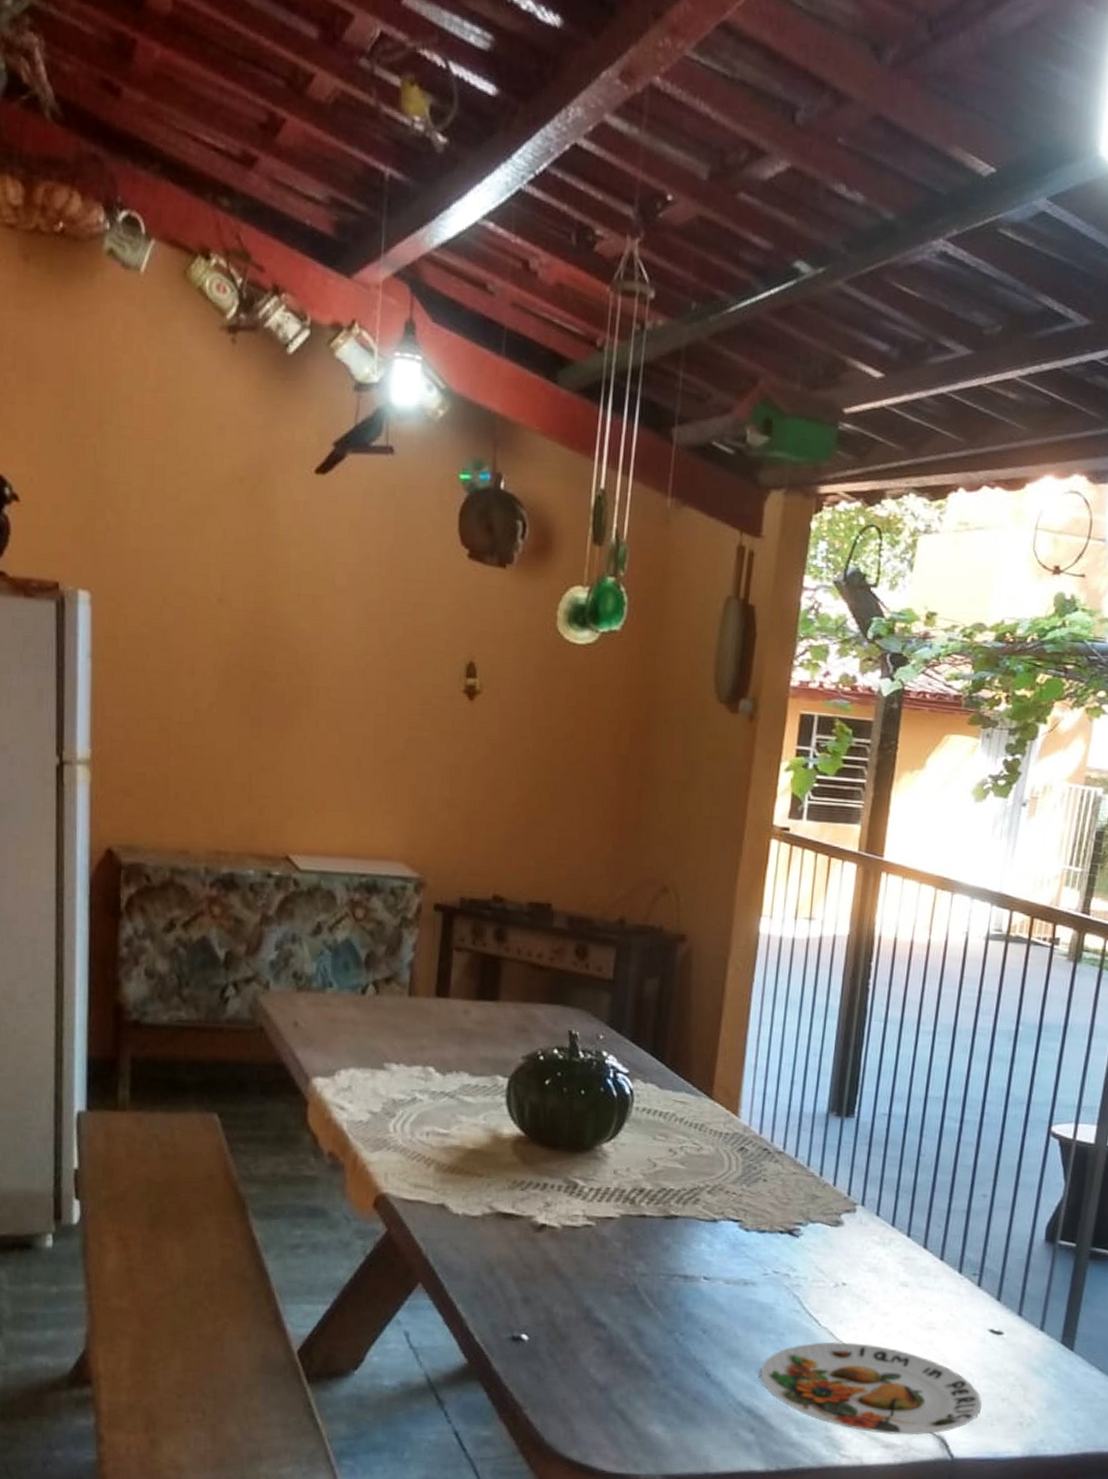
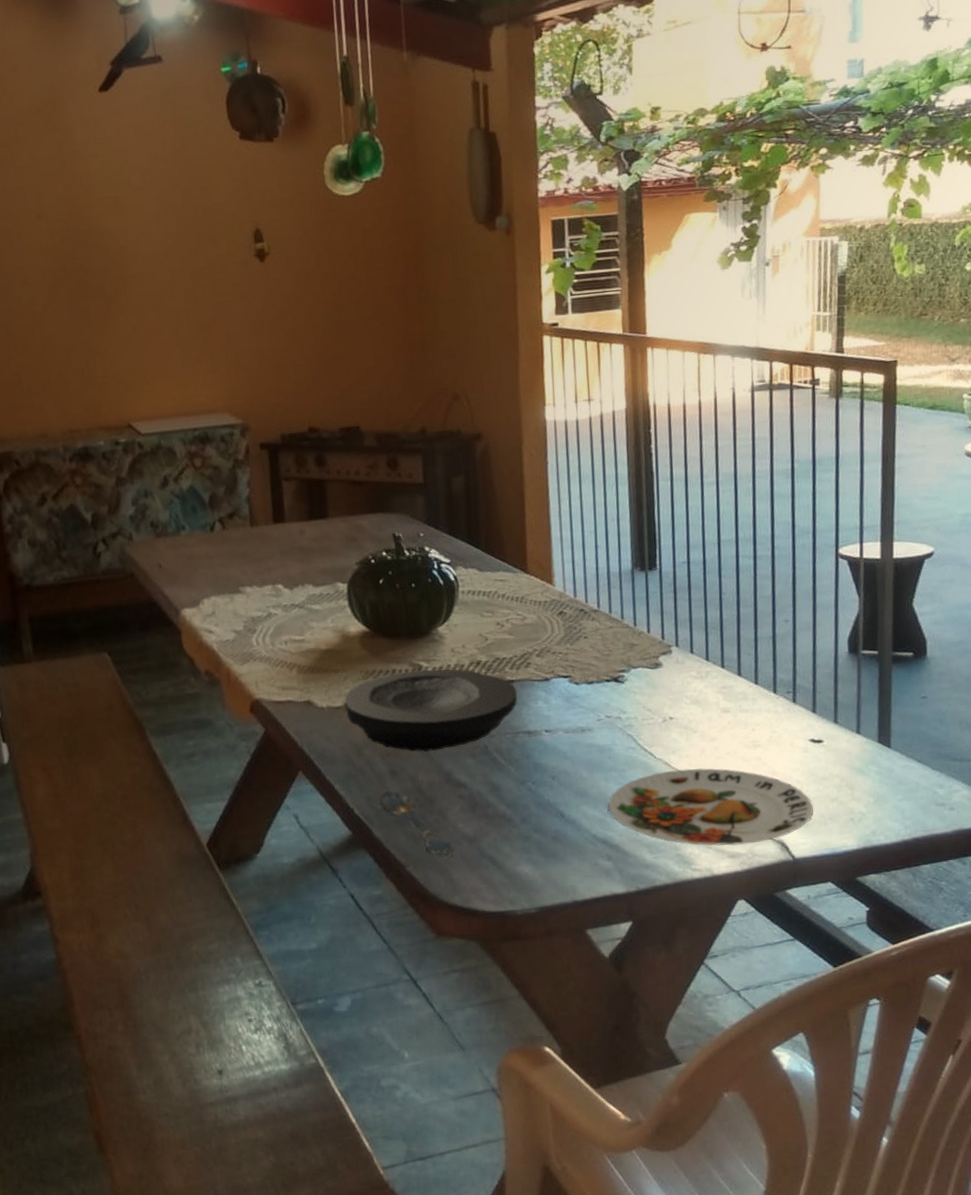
plate: none [484,1187,680,1282] -> present [345,669,518,752]
spoon: none [506,1320,581,1405] -> present [380,791,454,858]

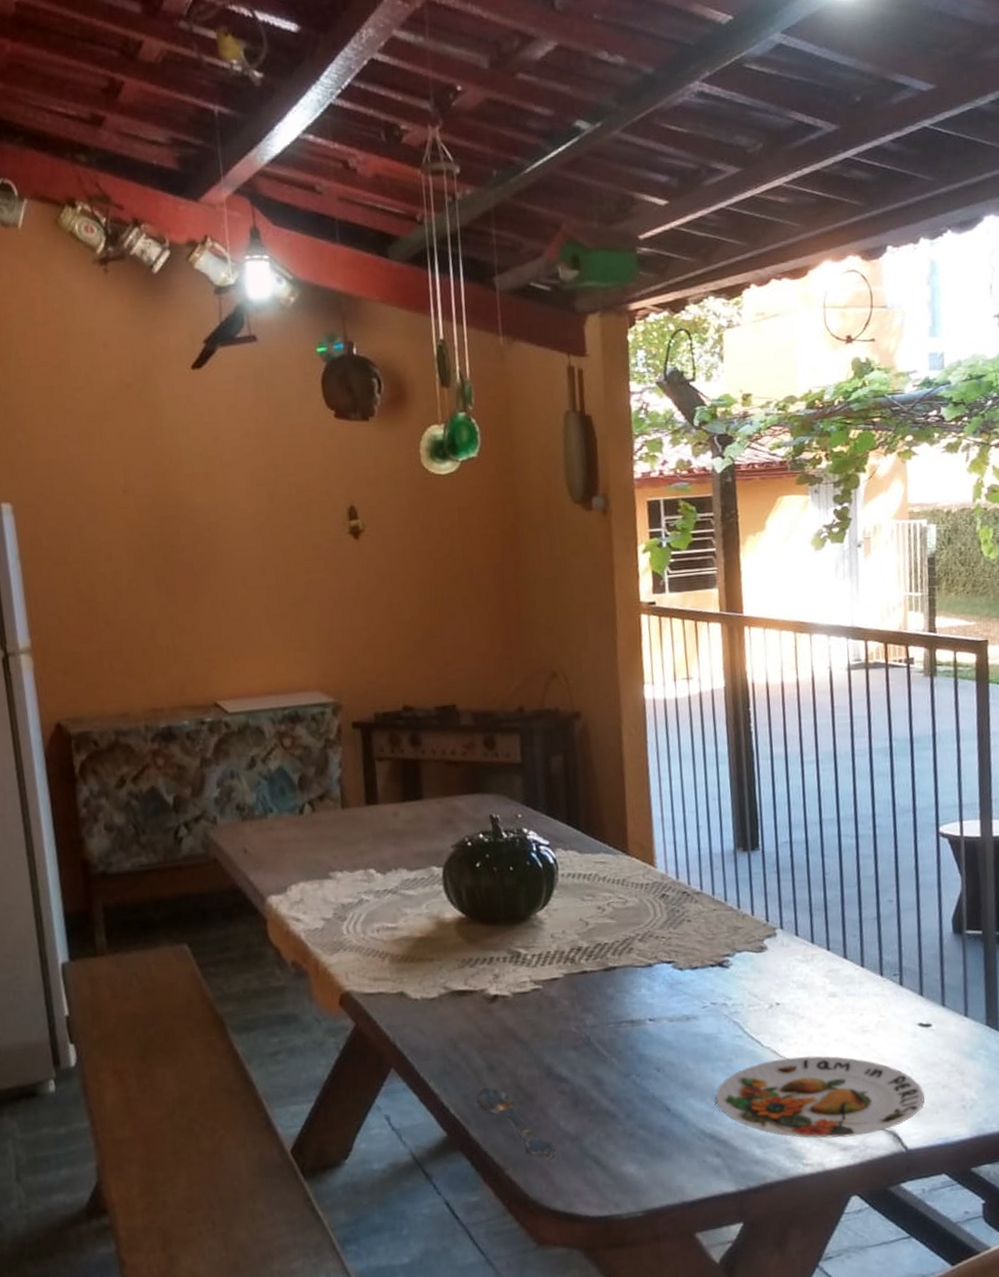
plate: present [345,669,518,752] -> none [440,956,620,1045]

